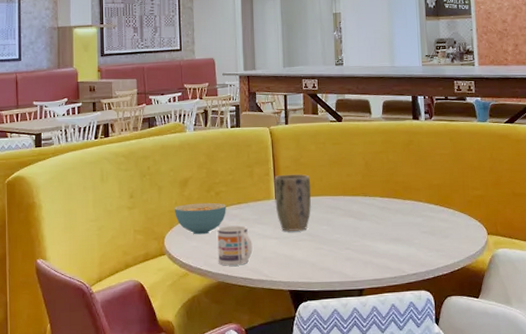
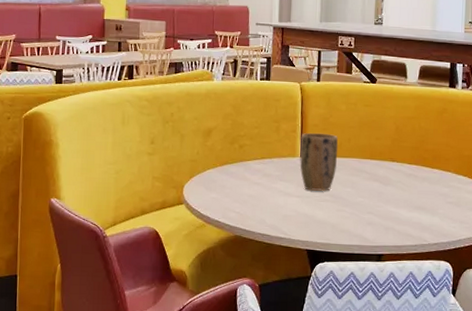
cereal bowl: present [175,202,226,235] -> none [196,154,249,187]
mug: present [217,225,253,266] -> none [236,180,273,221]

